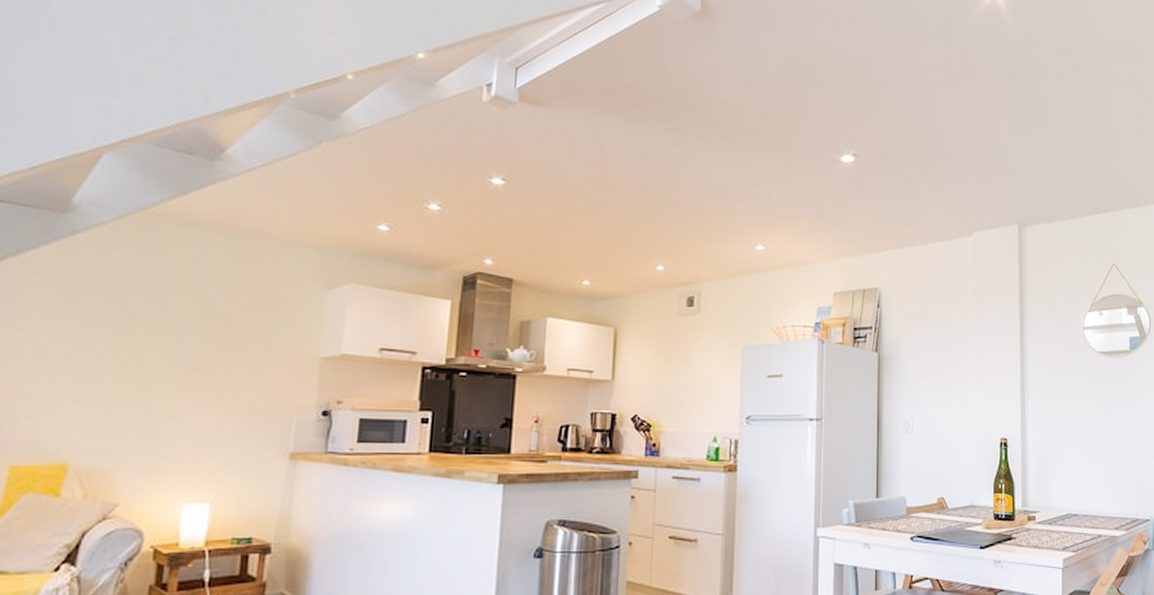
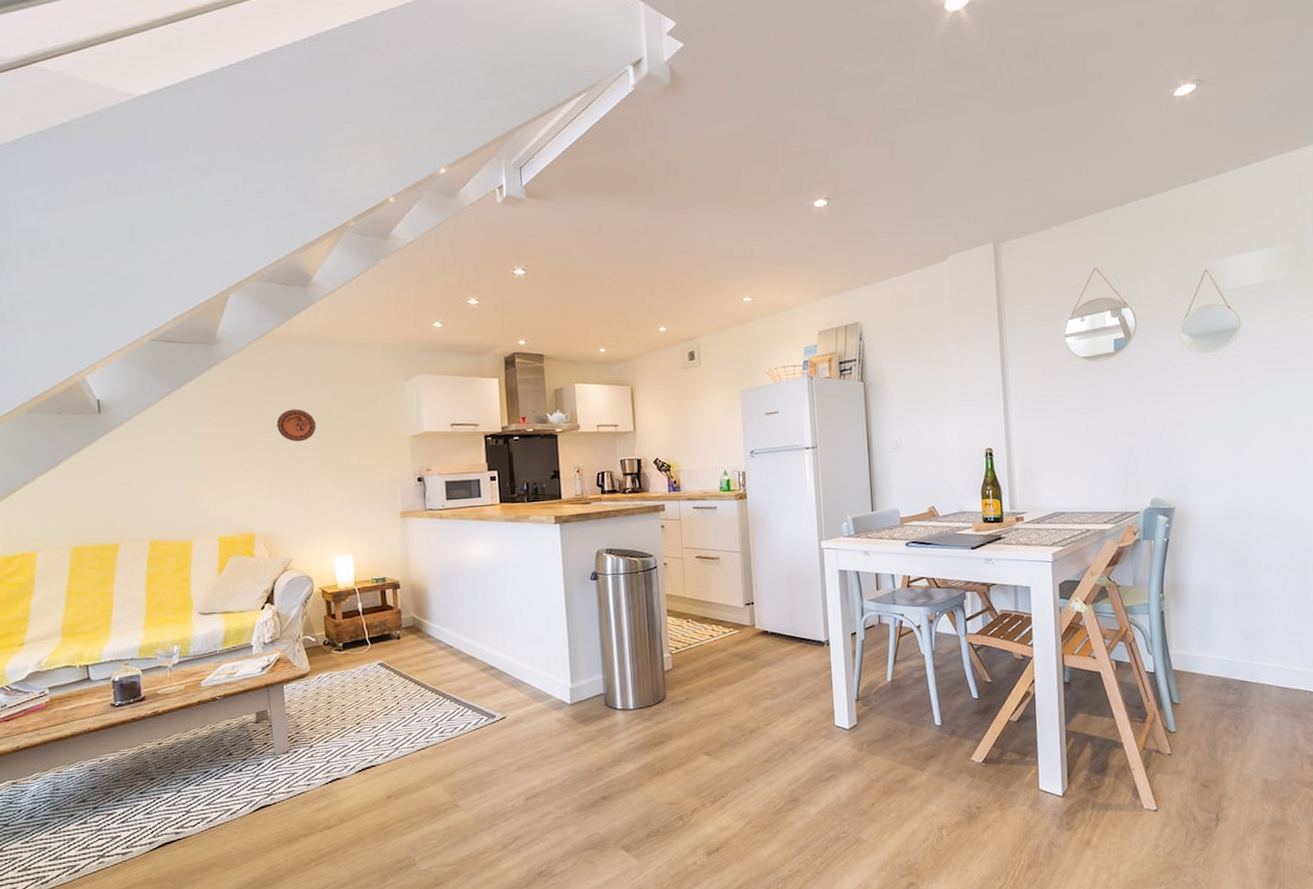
decorative plate: none [134,307,192,350] -> present [276,409,316,442]

